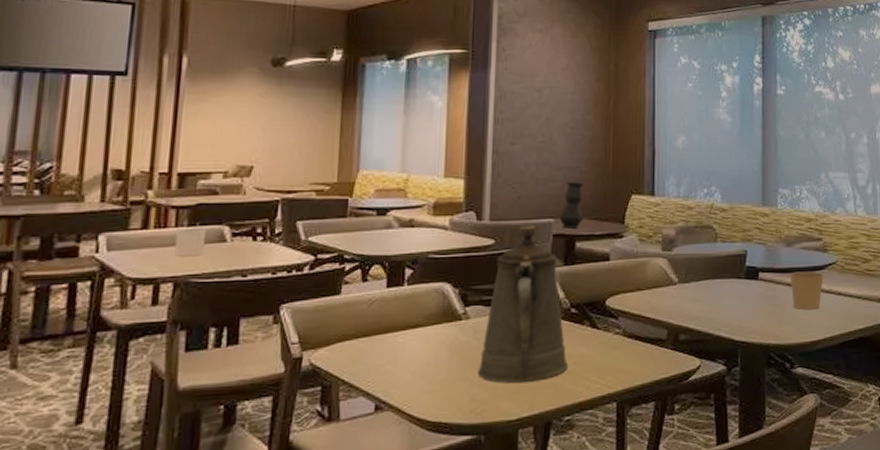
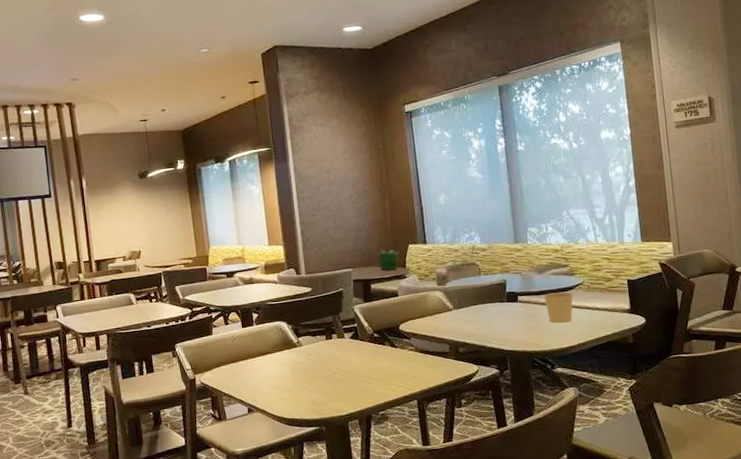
mug: present [174,229,207,257] -> none [101,297,121,317]
coffee pot: present [478,224,568,383] -> none [313,274,377,390]
vase: present [559,181,586,229] -> none [355,238,374,275]
planter: none [590,197,619,227] -> present [378,248,400,272]

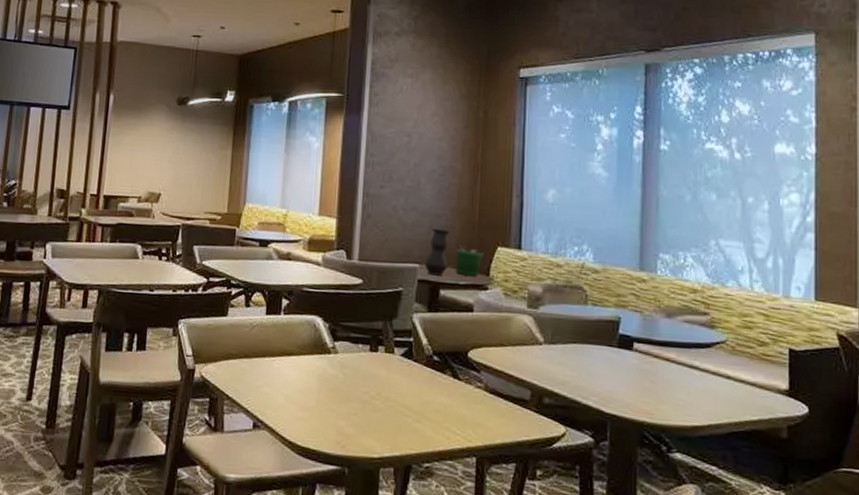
vase: none [355,238,374,275] -> present [424,227,452,276]
cup: present [544,292,573,323] -> none [669,346,710,392]

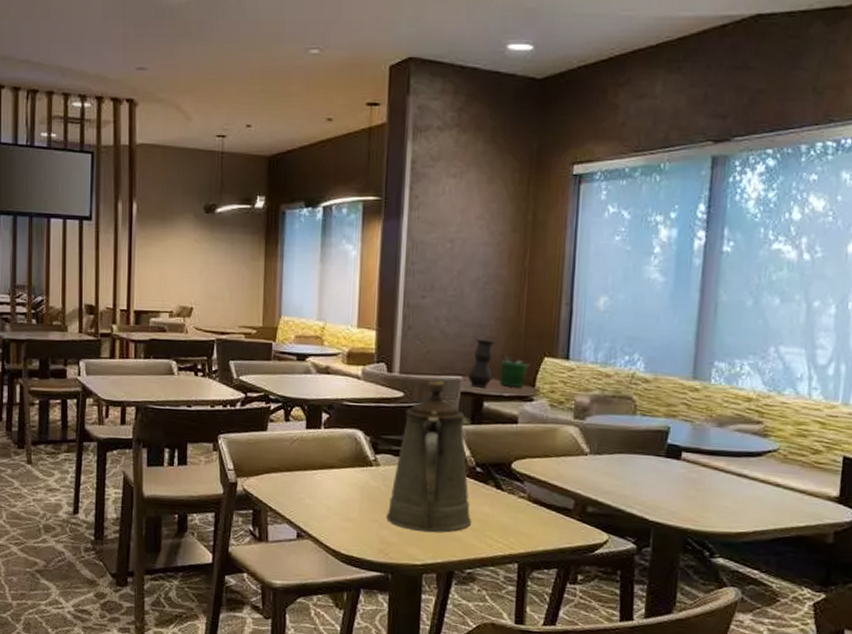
coffee pot: none [344,267,429,423] -> present [386,379,471,532]

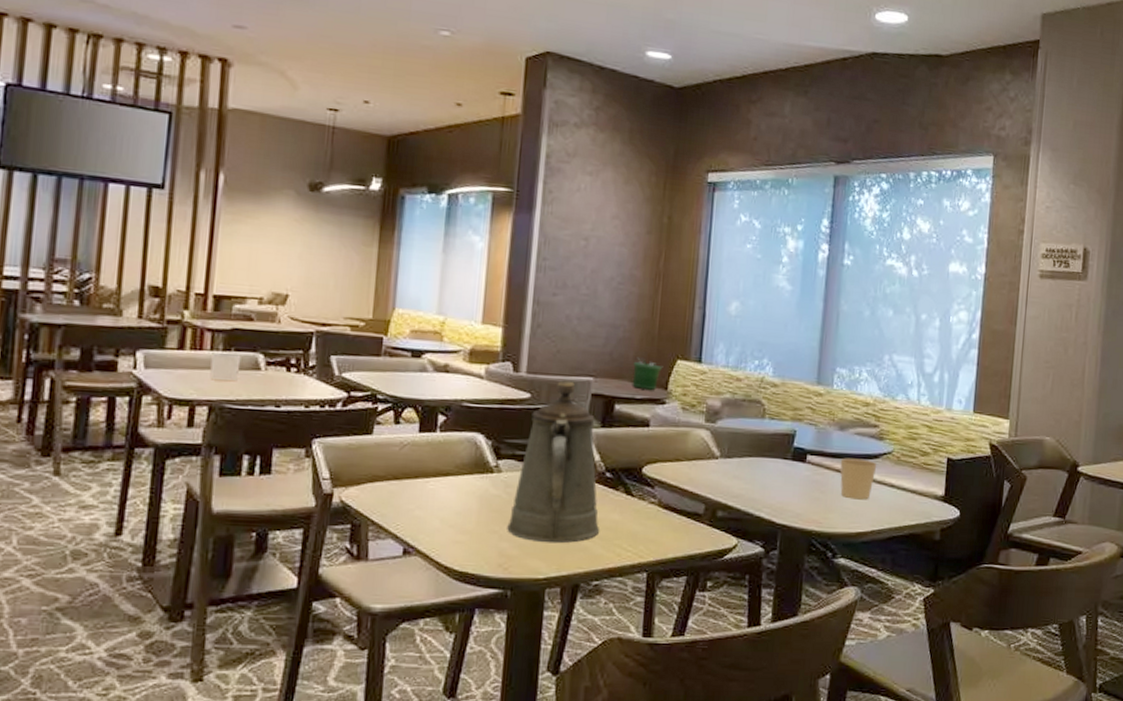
mug: none [135,361,159,386] -> present [210,353,241,382]
vase: present [467,338,496,388] -> none [599,339,630,390]
cup: none [718,455,761,499] -> present [840,458,877,500]

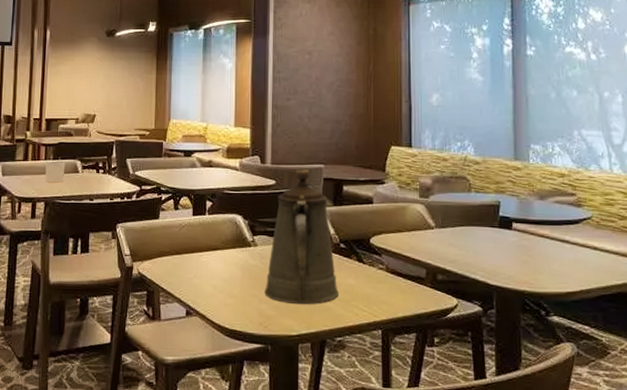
planter: present [632,358,664,391] -> none [355,147,380,173]
cup: present [840,458,877,500] -> none [543,224,579,262]

